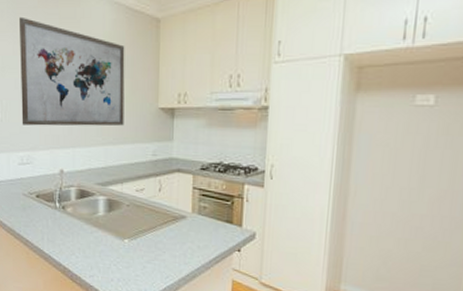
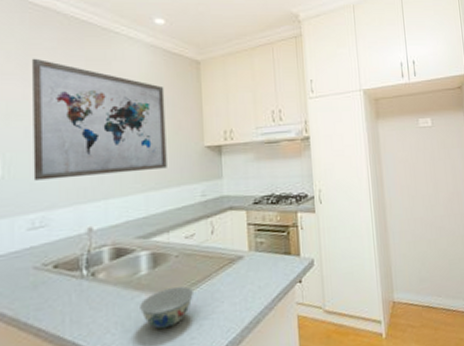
bowl: none [97,230,140,263] -> present [140,286,193,329]

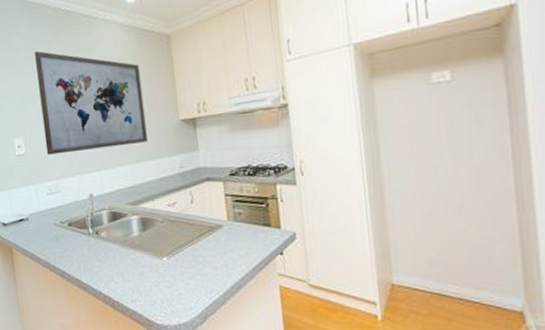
bowl: present [140,286,193,329] -> none [135,248,179,283]

